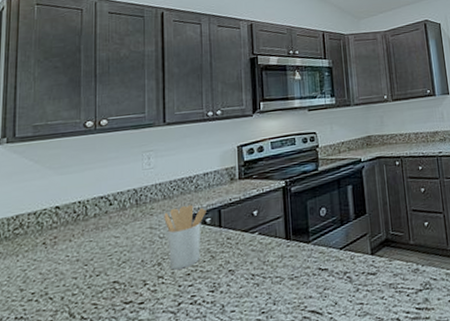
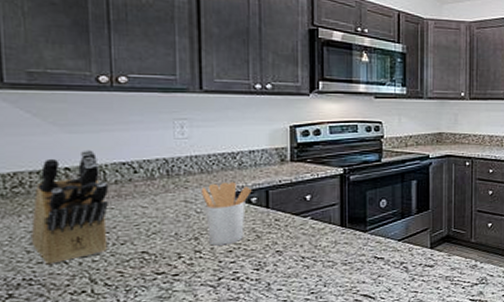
knife block: none [25,188,89,302] -> present [31,150,109,265]

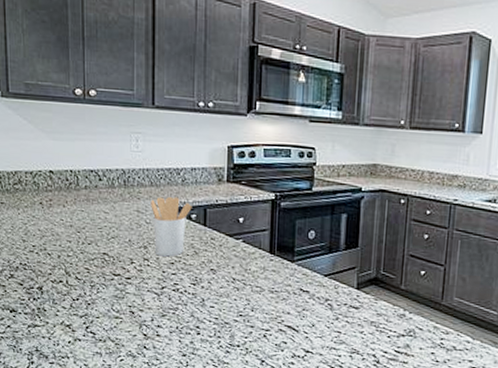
knife block: present [31,150,109,265] -> none [26,156,81,254]

